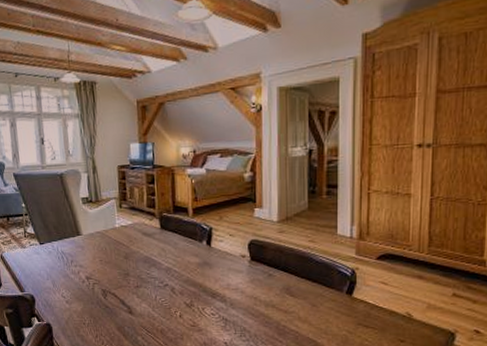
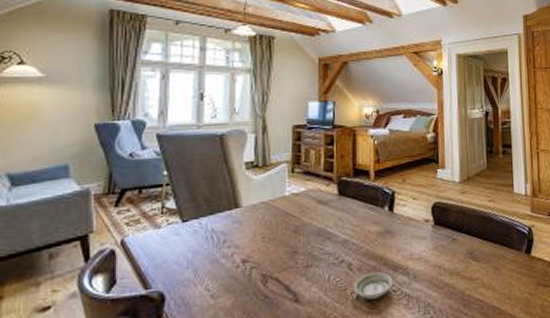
saucer: none [176,298,212,318] -> present [353,272,393,300]

